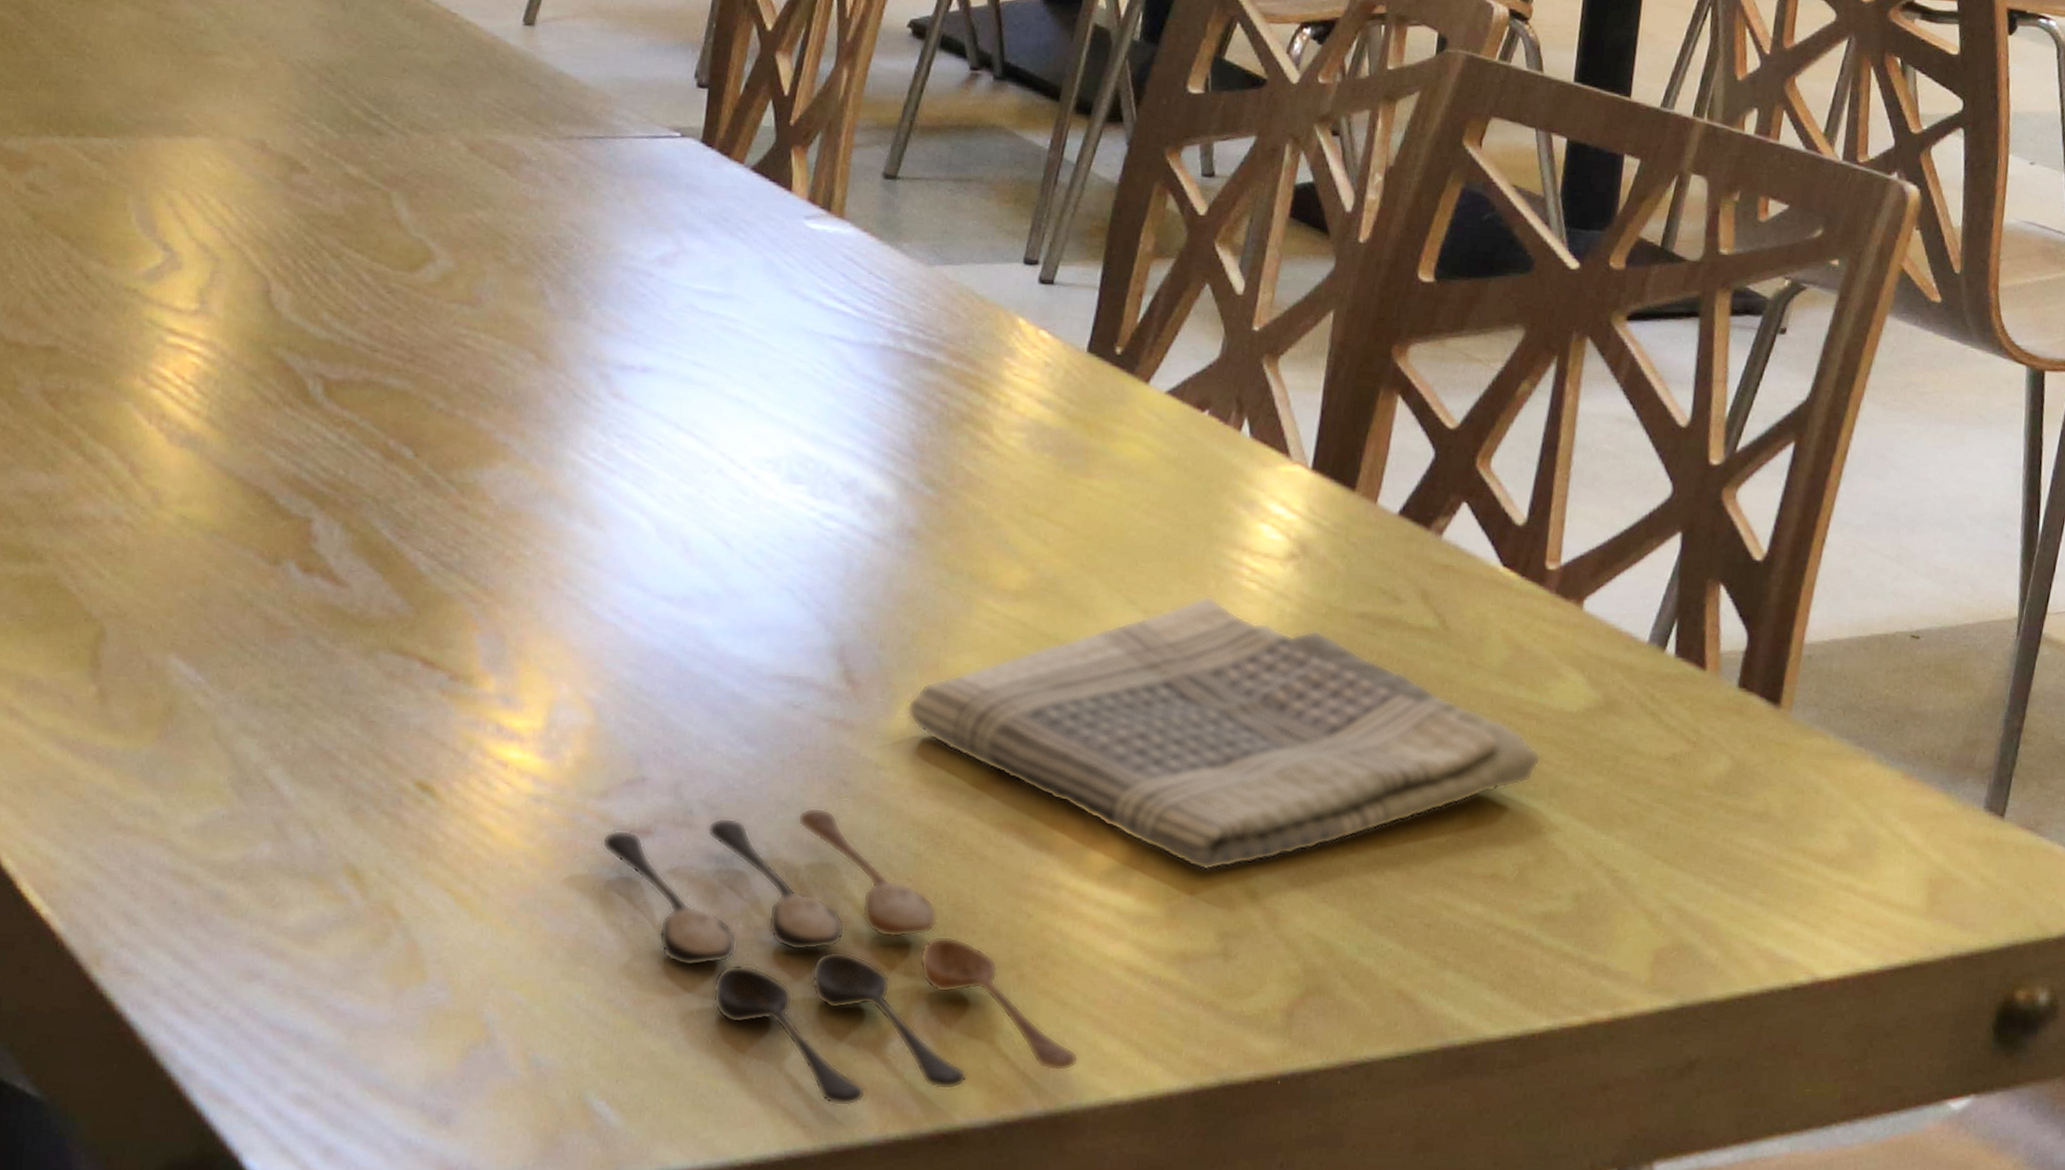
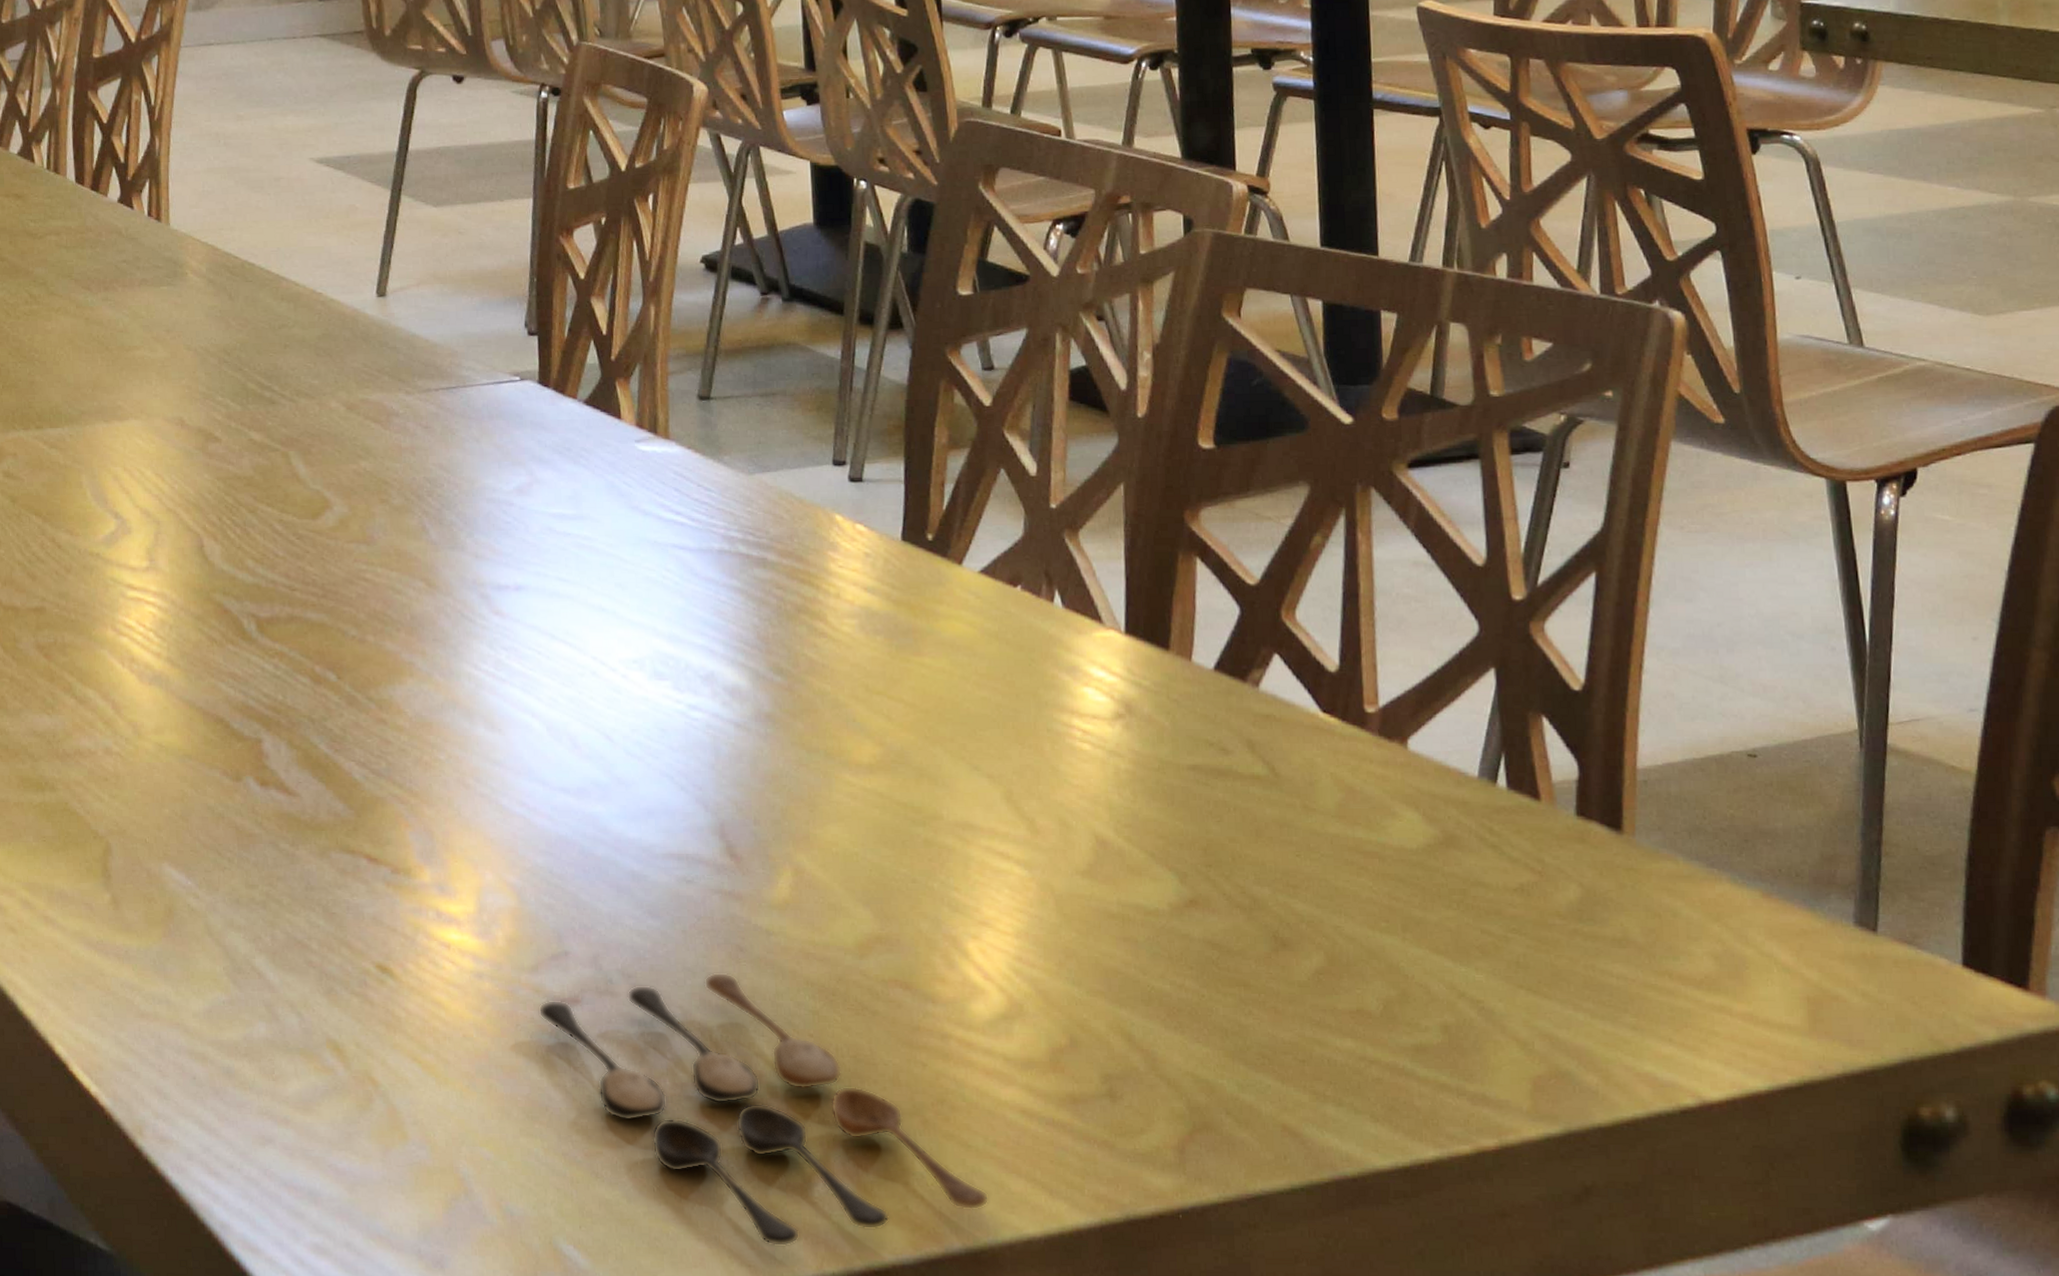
dish towel: present [906,596,1542,872] -> none [786,759,1389,1017]

